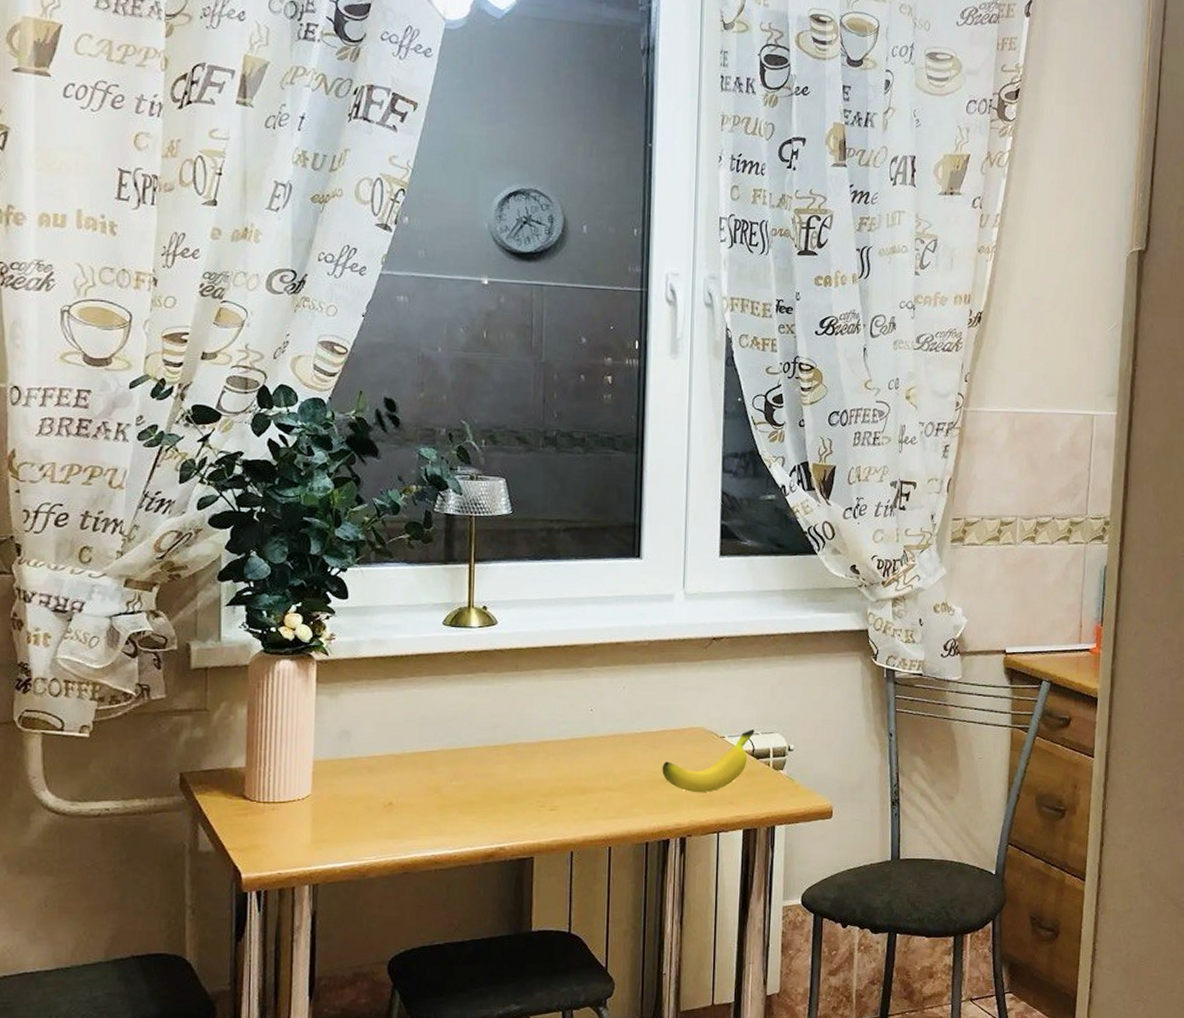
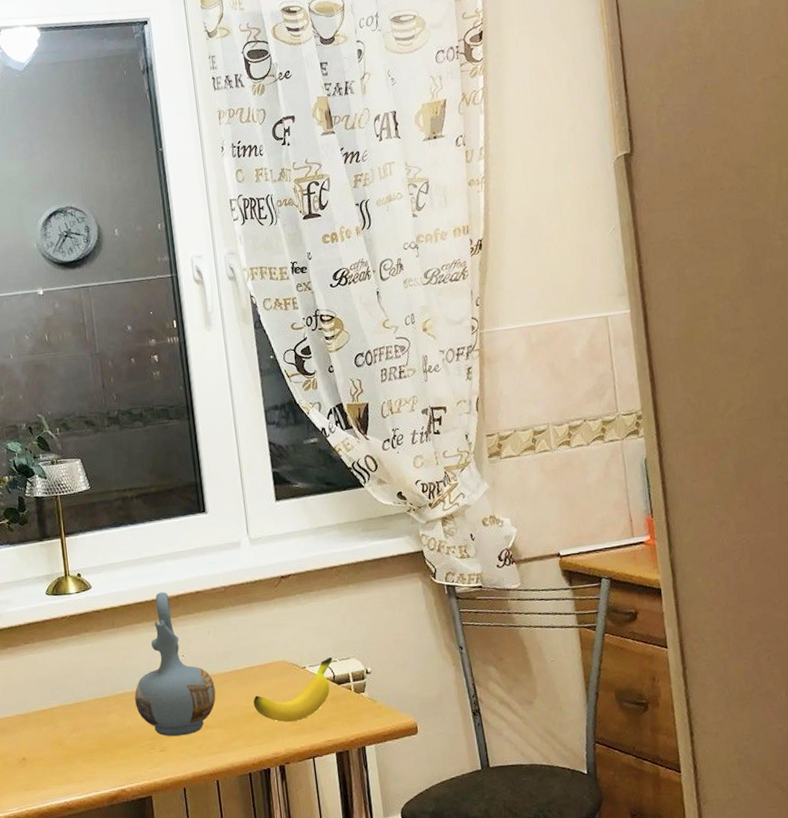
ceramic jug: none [530,638,622,796] -> present [134,592,216,737]

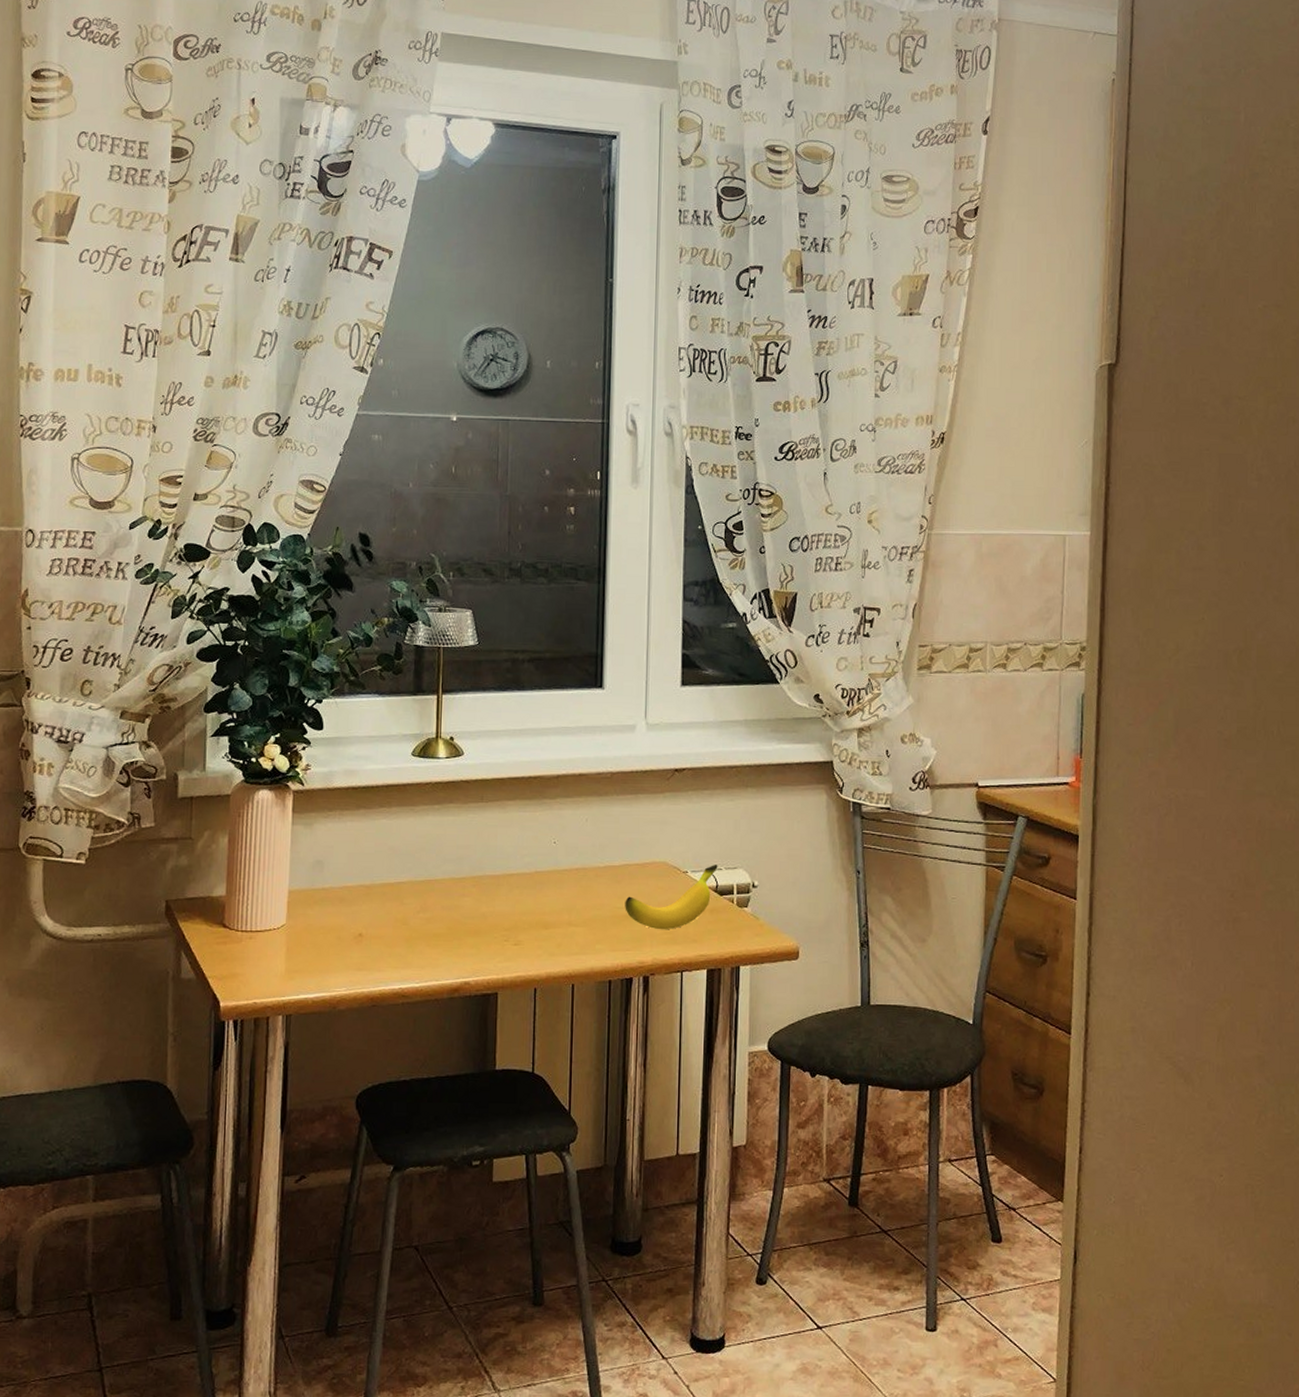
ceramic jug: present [134,592,216,737] -> none [494,769,585,931]

